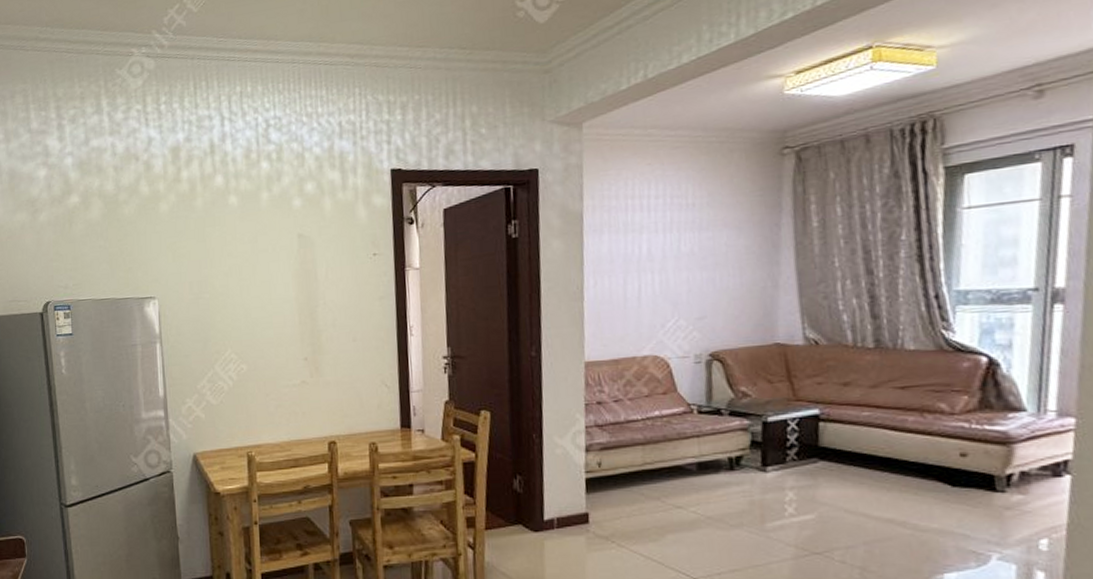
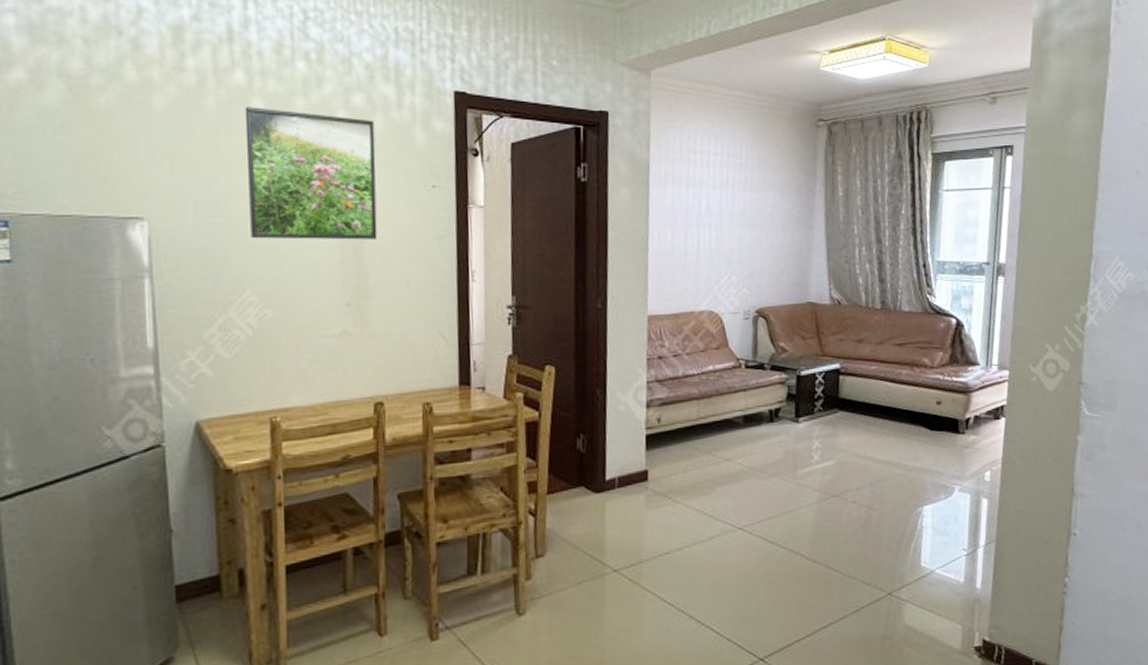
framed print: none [224,202,328,309] -> present [244,107,378,240]

